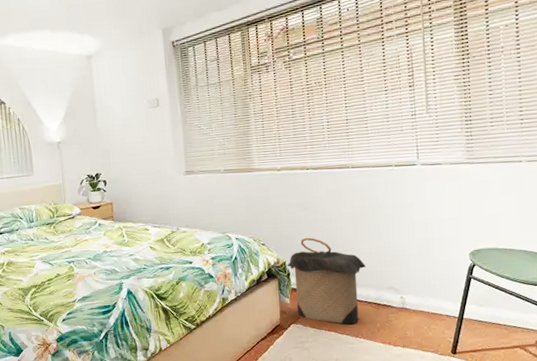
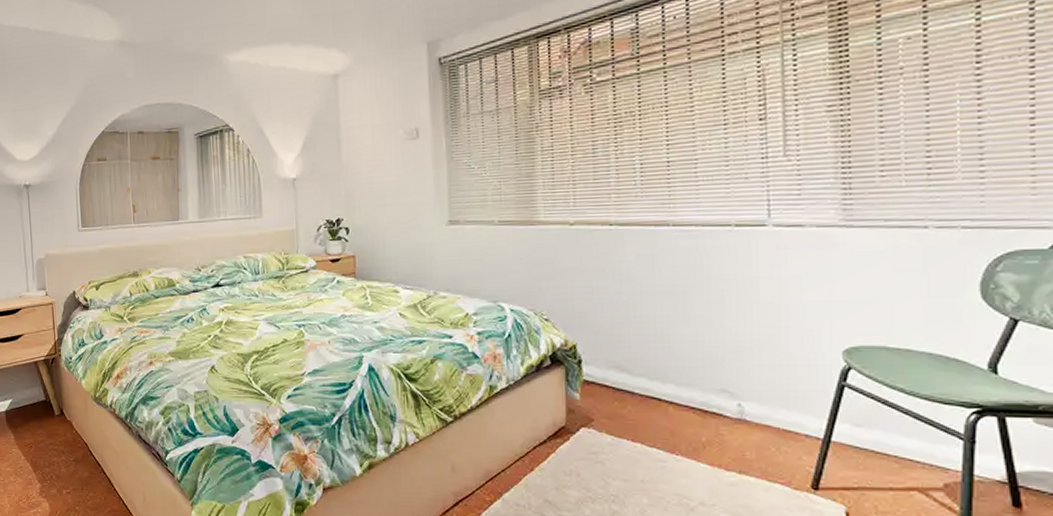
laundry hamper: present [287,237,367,325] -> none [578,314,690,436]

